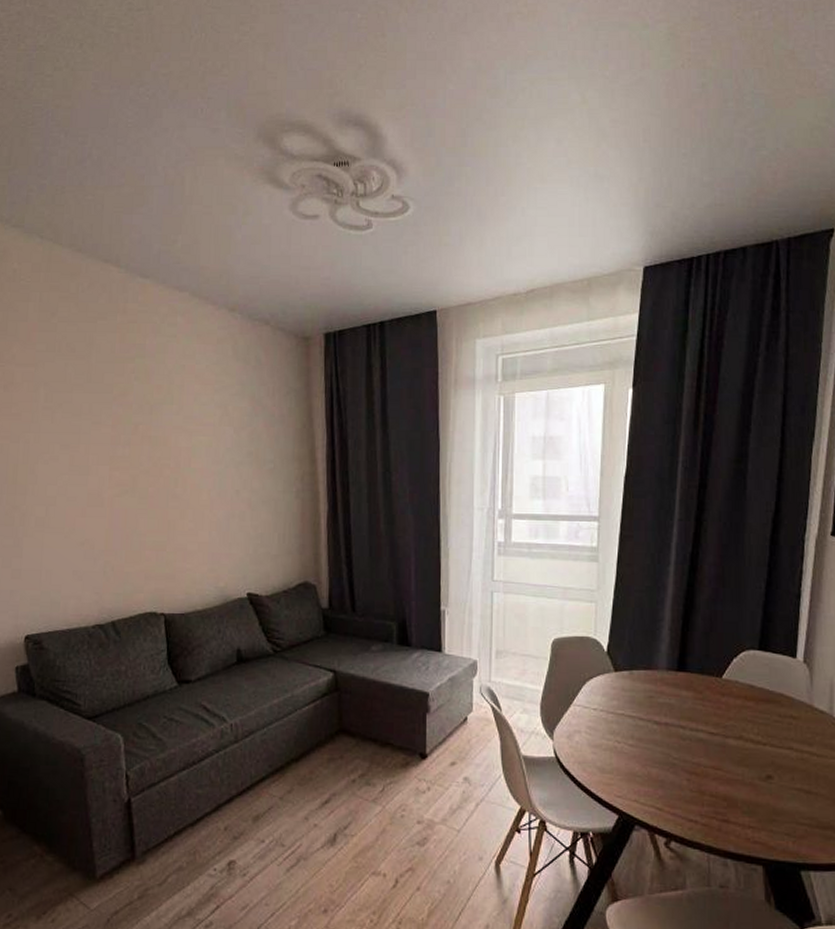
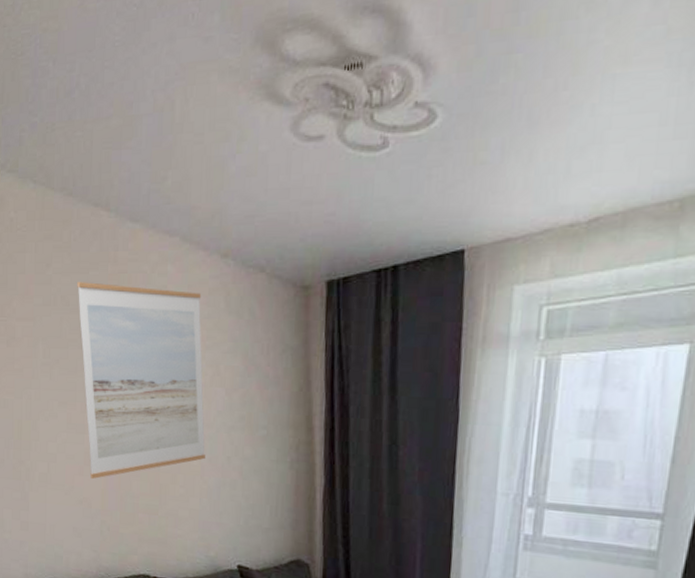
wall art: none [84,330,215,519] -> present [77,282,205,479]

